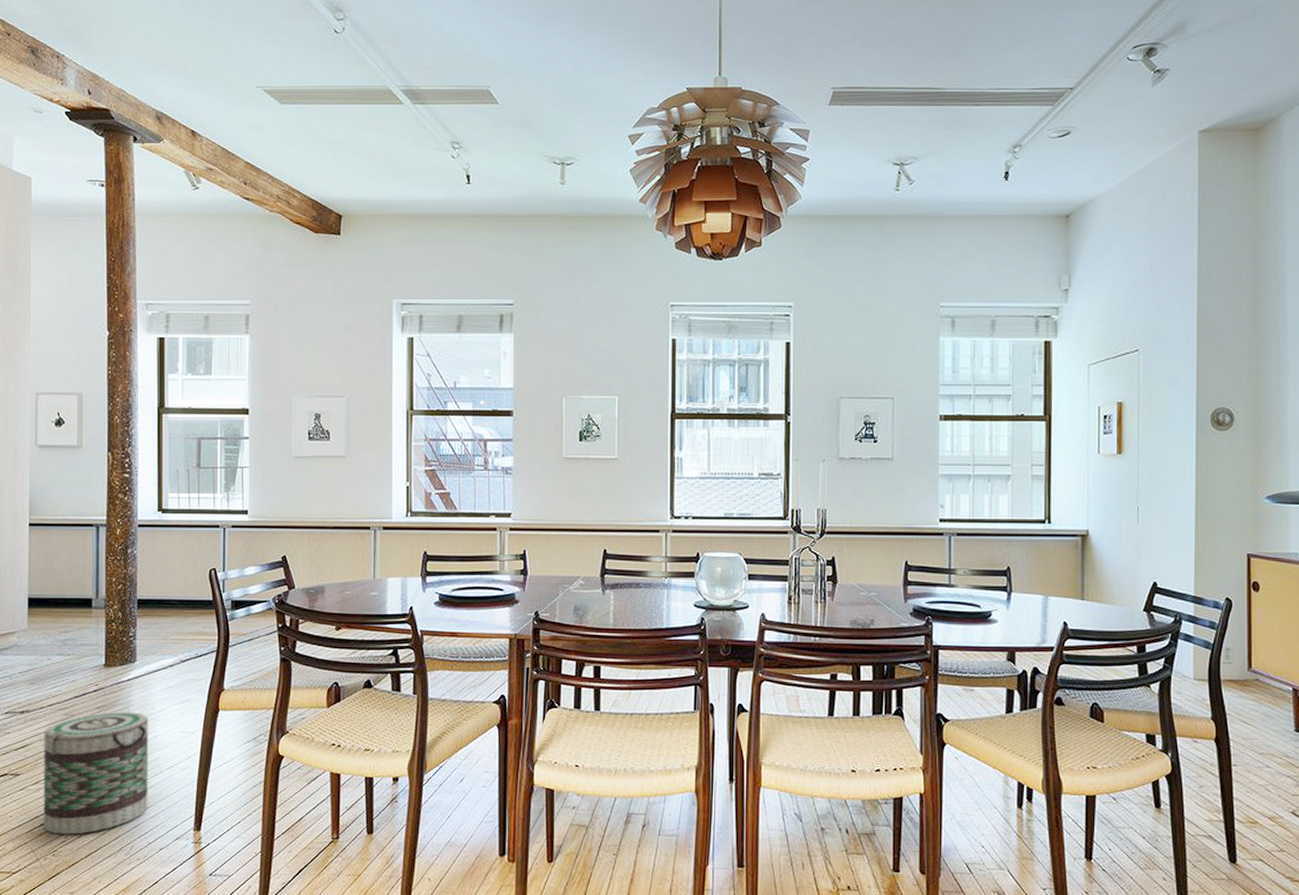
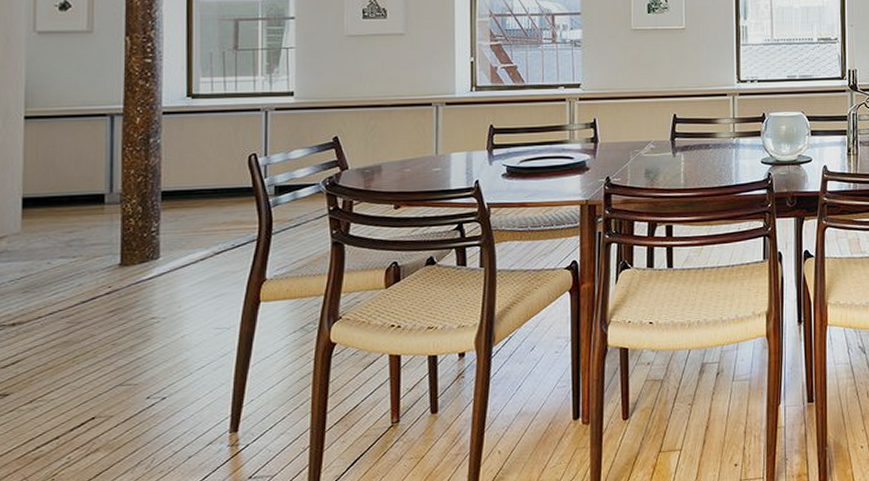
basket: present [43,712,149,835] -> none [39,312,175,456]

